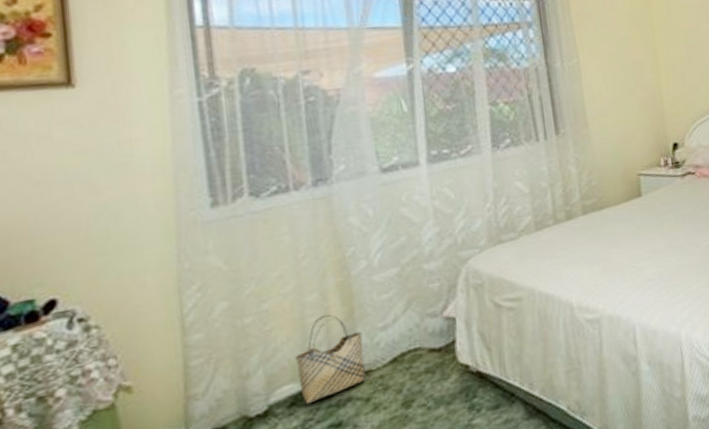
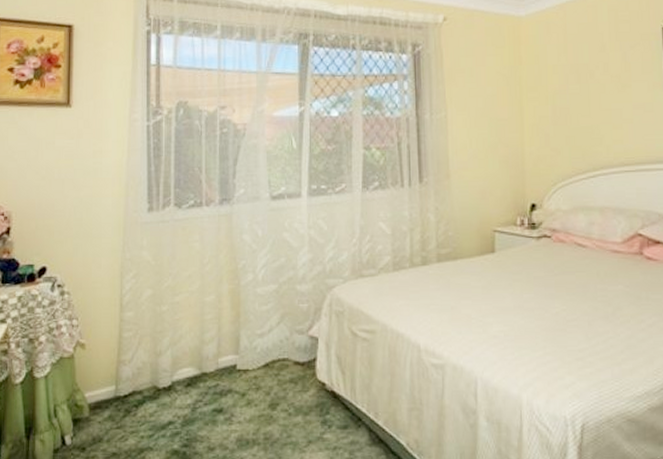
woven basket: present [295,314,366,405] -> none [194,314,244,388]

